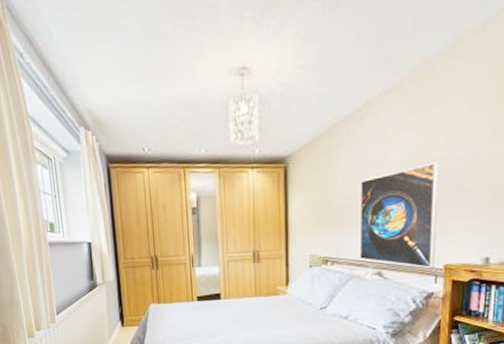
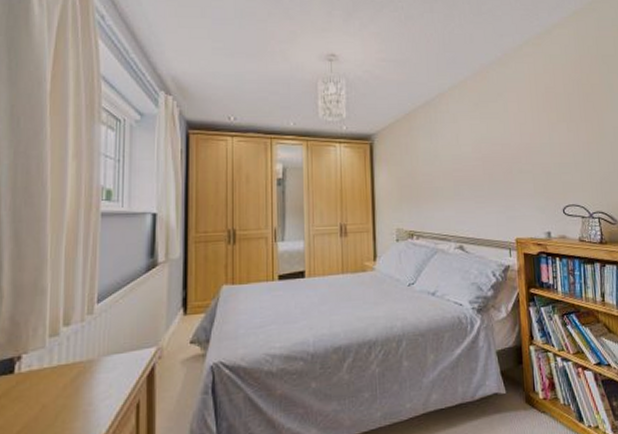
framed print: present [359,162,439,268] -> none [438,147,508,242]

